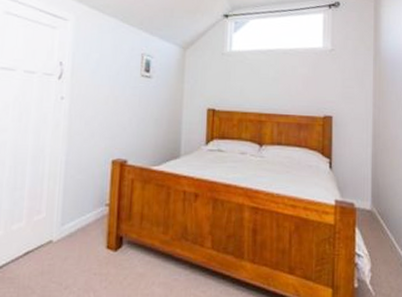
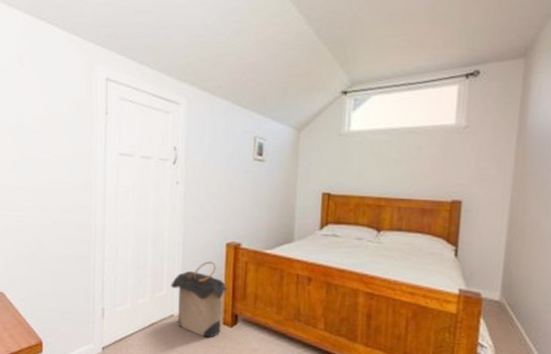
laundry hamper: none [50,179,113,265] -> present [171,260,228,338]

